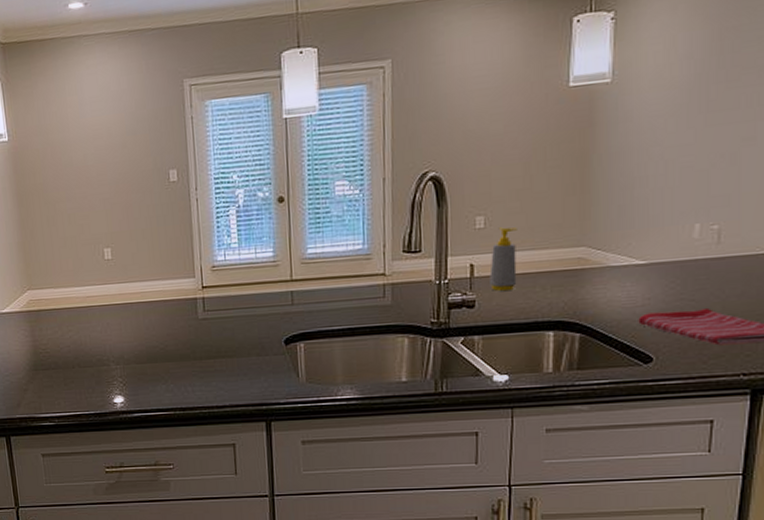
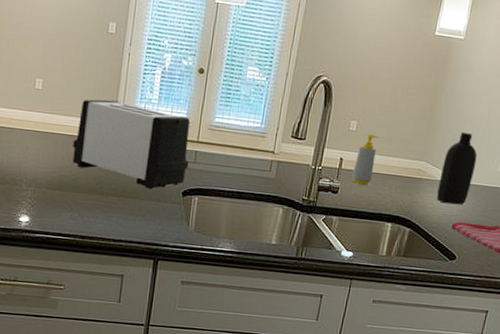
toaster: none [154,254,286,344] -> present [72,99,190,189]
bottle: none [610,198,659,294] -> present [436,131,477,205]

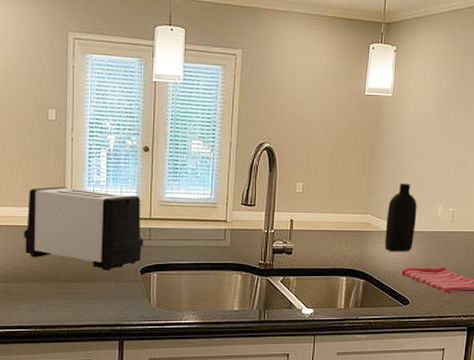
soap bottle: present [352,133,380,185] -> none [304,193,325,242]

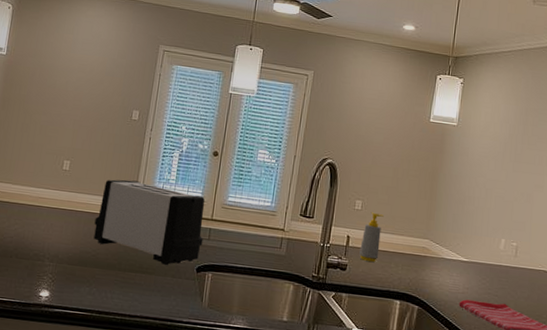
soap bottle: none [304,193,325,242] -> present [359,212,384,262]
bottle: present [385,182,417,252] -> none [442,211,479,283]

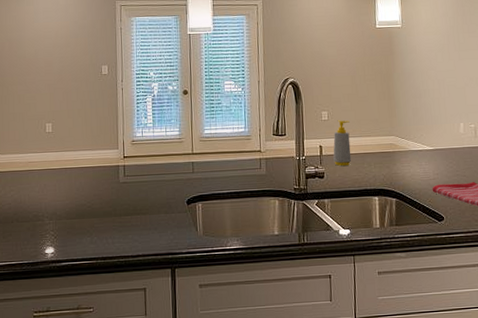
toaster: present [93,179,205,265] -> none [84,130,188,203]

